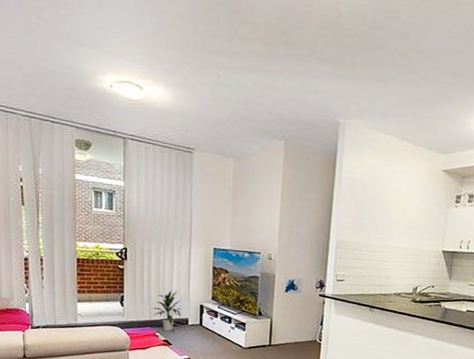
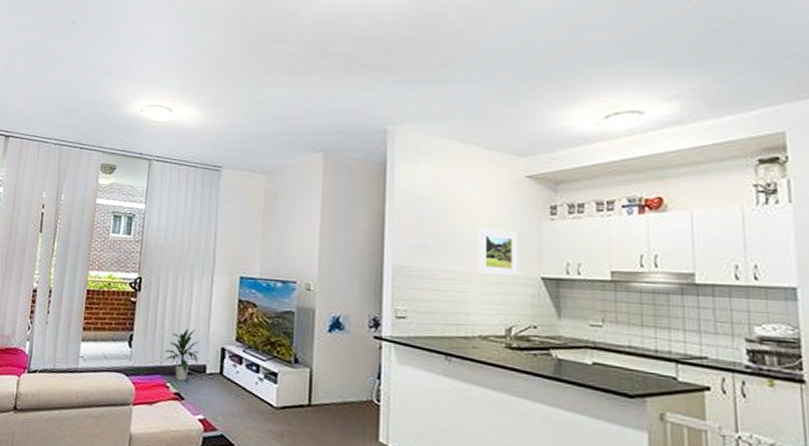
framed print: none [399,211,431,250] -> present [478,227,518,277]

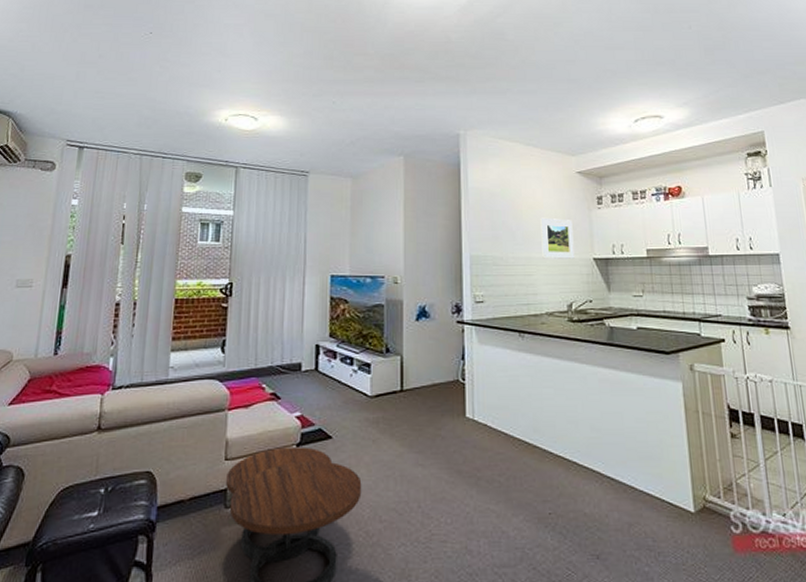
indoor plant: present [163,328,200,381] -> none [258,329,295,380]

